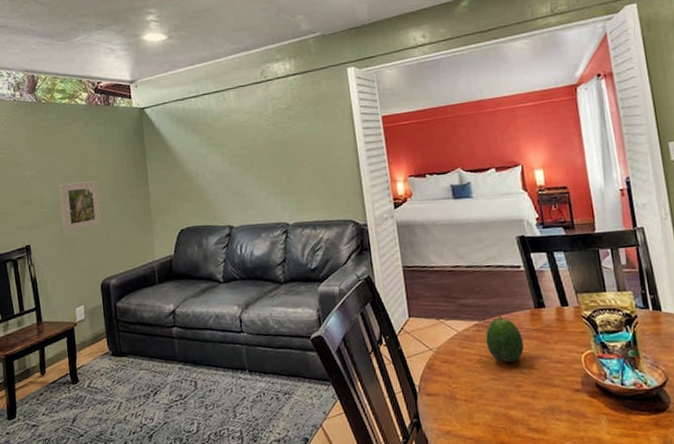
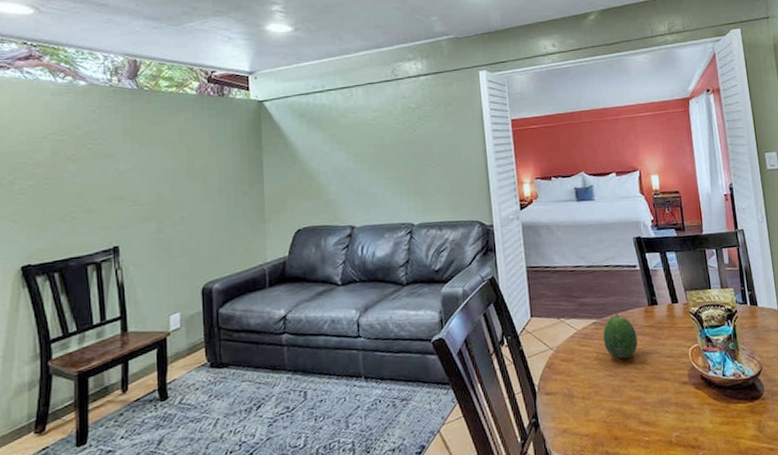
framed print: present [60,180,103,232] -> none [159,176,208,232]

